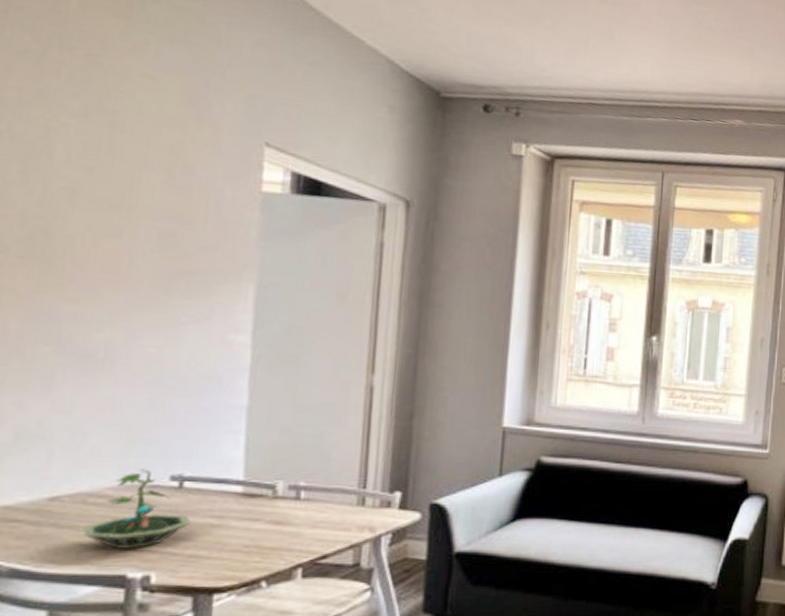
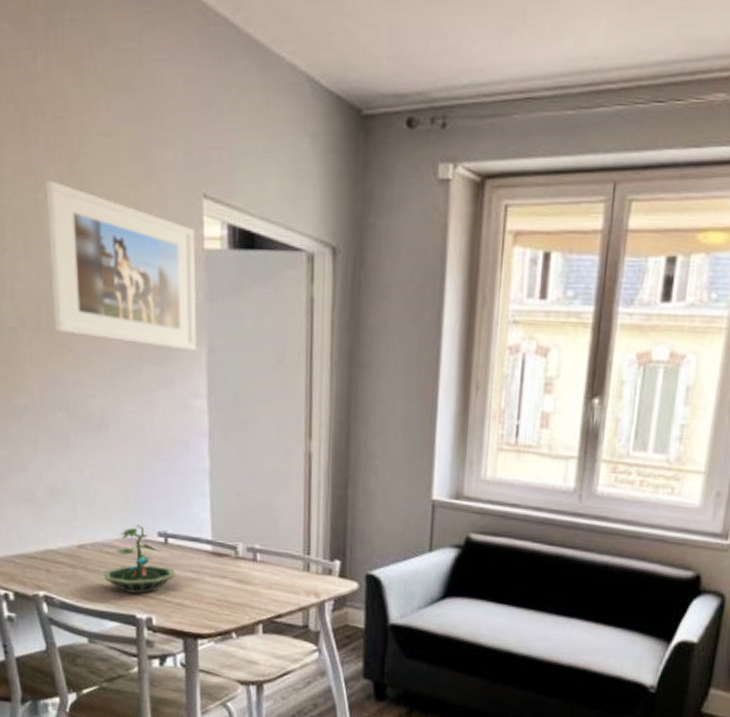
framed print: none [52,111,253,287] -> present [46,181,197,352]

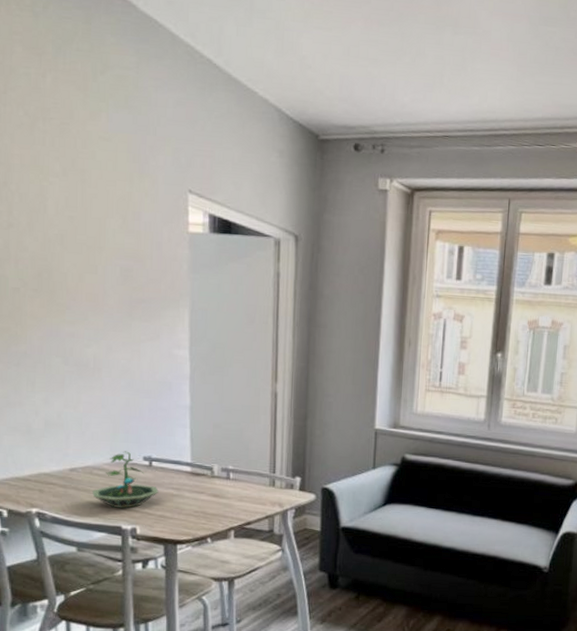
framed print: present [46,181,197,352] -> none [50,172,182,312]

